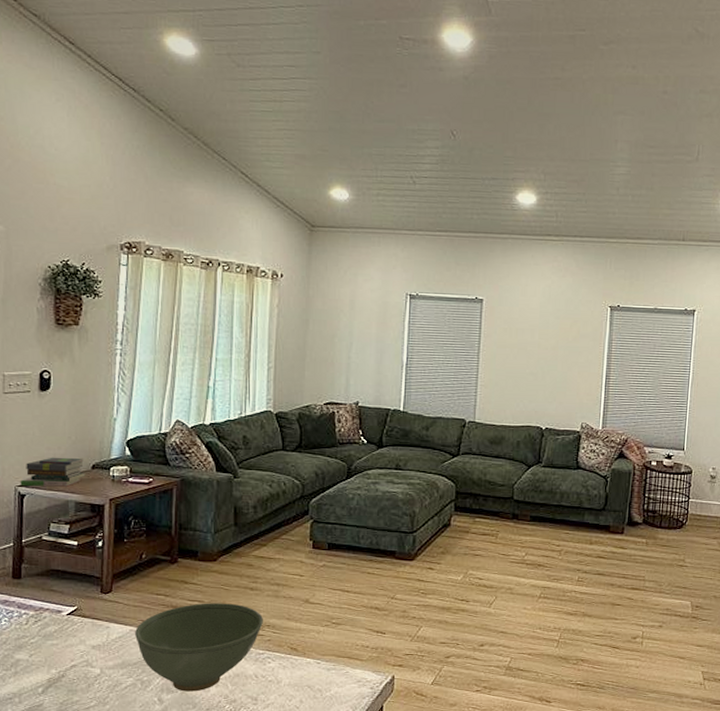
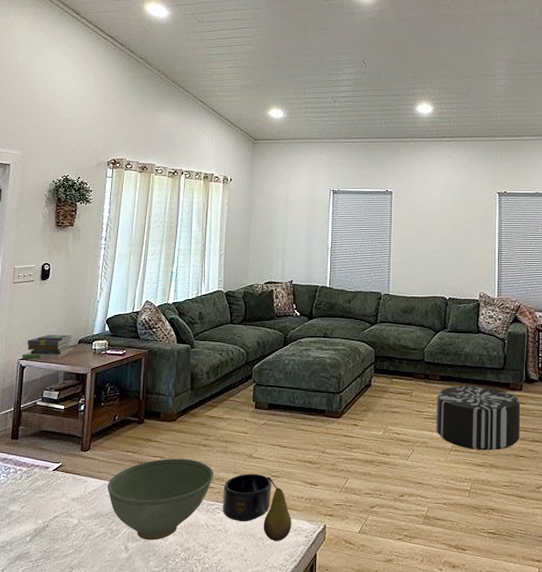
mug: none [273,620,332,673] -> present [222,473,272,522]
fruit: none [322,624,356,693] -> present [263,476,292,541]
pouf: none [523,527,621,598] -> present [436,386,521,450]

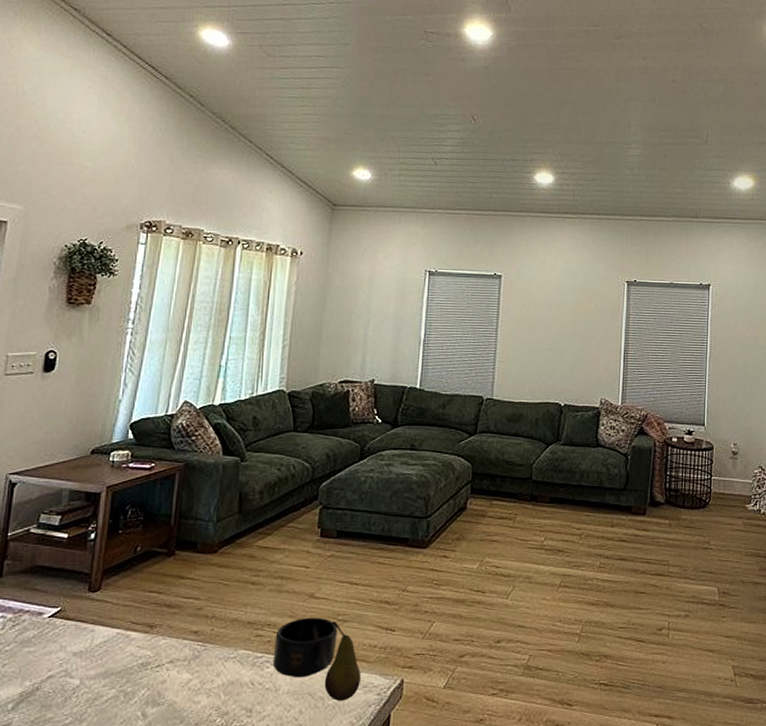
books: present [22,334,73,359] -> none [12,442,84,474]
bowl: present [108,458,213,540] -> none [122,600,264,704]
pouf: present [436,386,521,450] -> none [542,509,644,586]

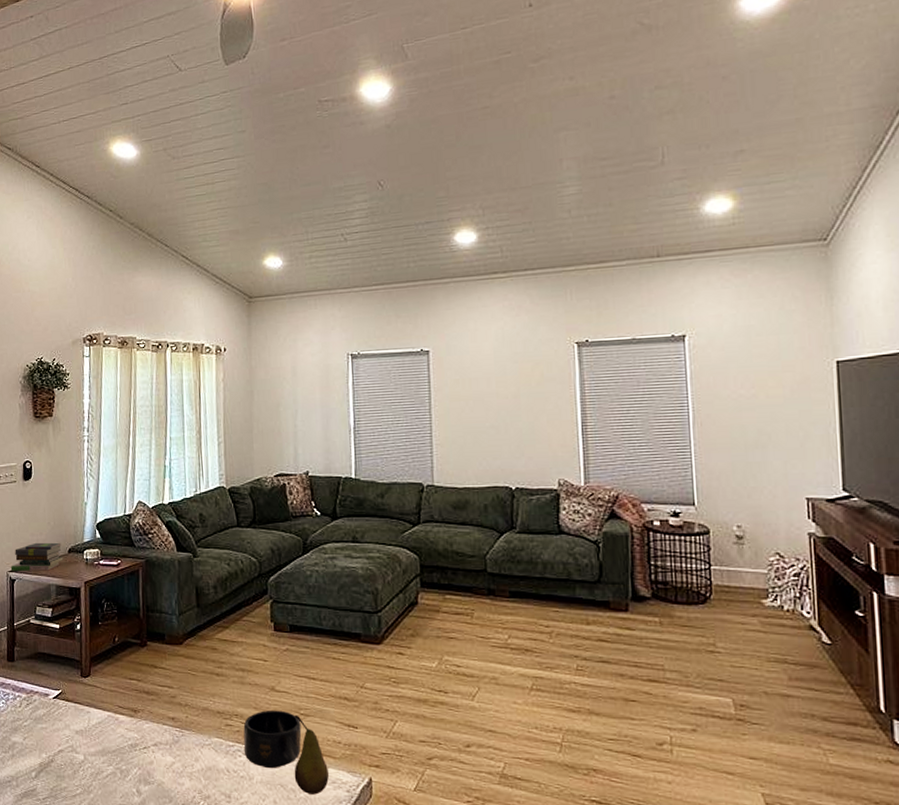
books: none [12,442,84,474] -> present [10,542,64,571]

